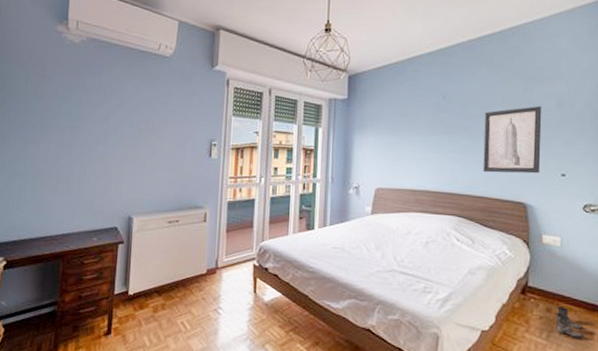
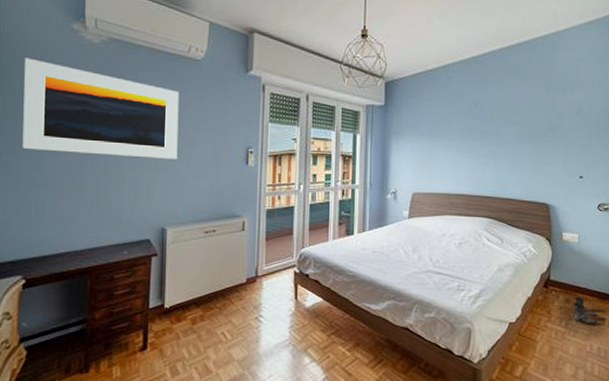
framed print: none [9,57,149,151] -> present [22,57,180,159]
wall art: present [483,106,542,174] -> none [511,113,564,176]

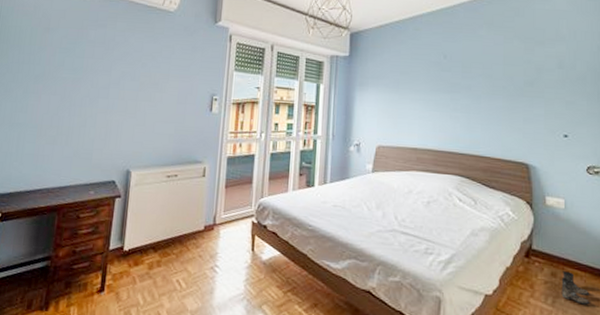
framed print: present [22,57,180,159] -> none [11,9,152,104]

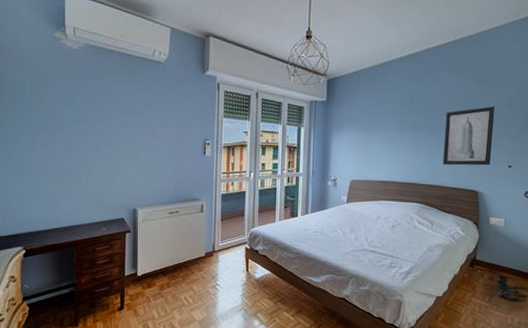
wall art: none [484,66,543,134] -> present [442,106,495,166]

